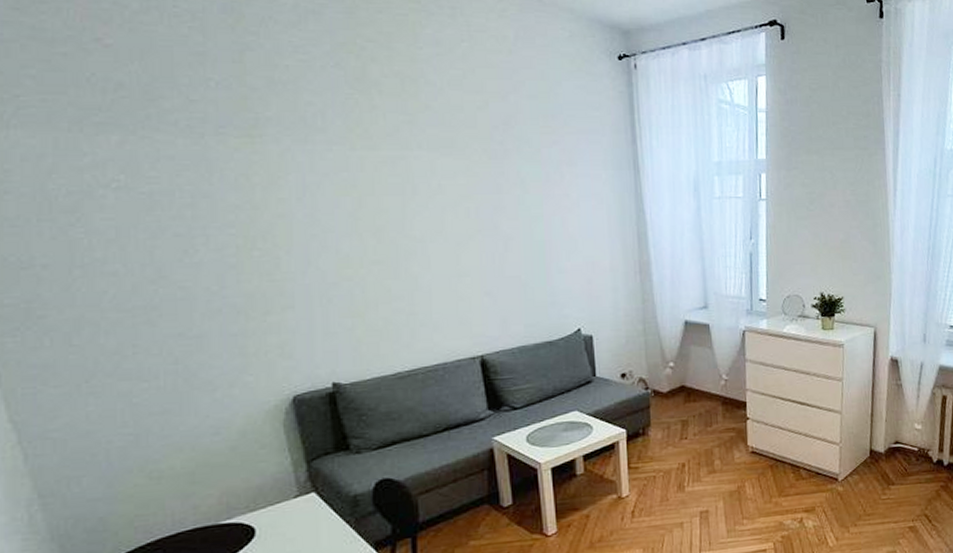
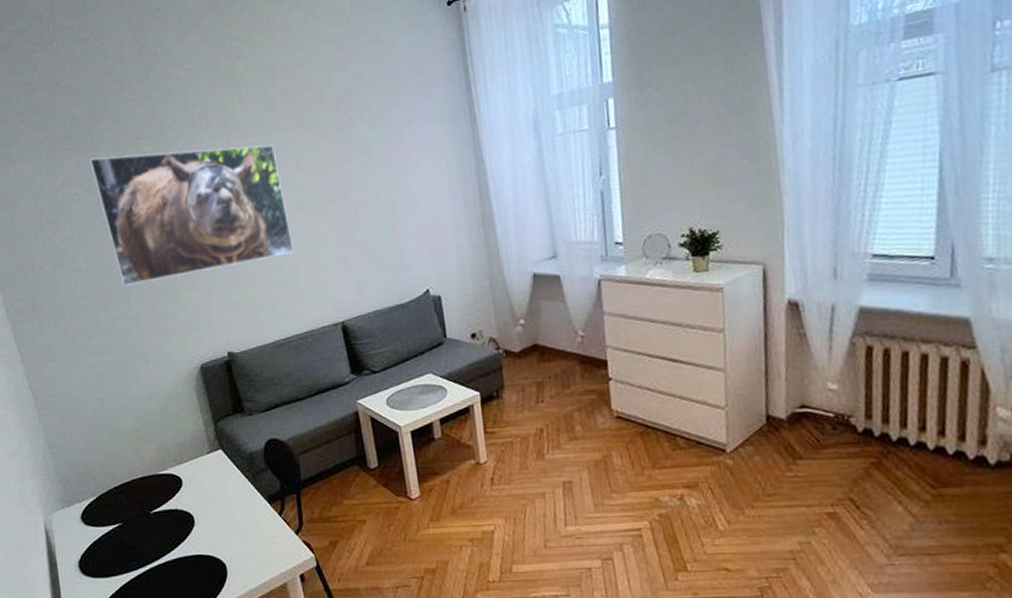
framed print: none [141,139,428,299] -> present [89,145,294,286]

